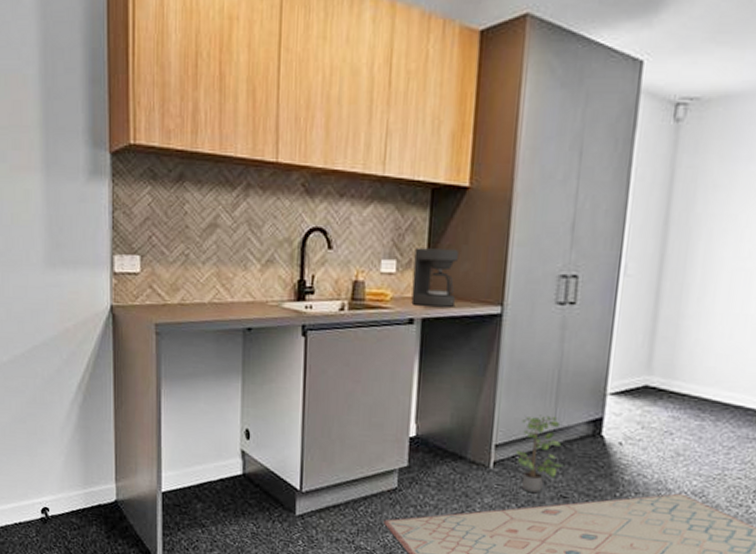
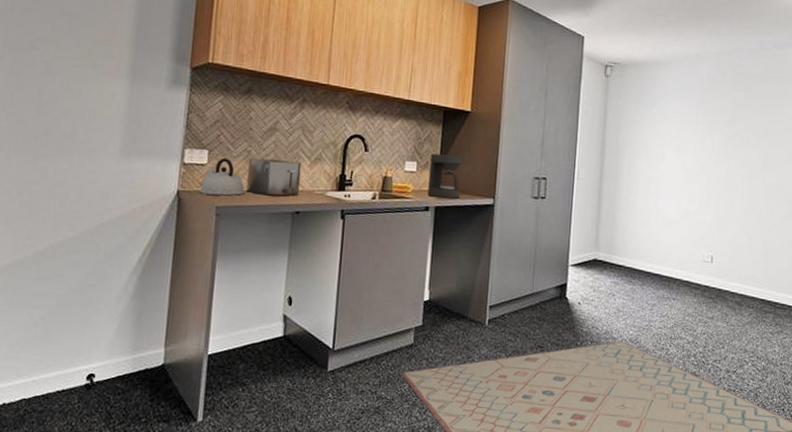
kettle: none [134,264,186,311] -> present [199,158,245,196]
toaster: none [187,263,250,311] -> present [246,158,302,197]
potted plant: present [516,415,565,494] -> none [505,282,541,345]

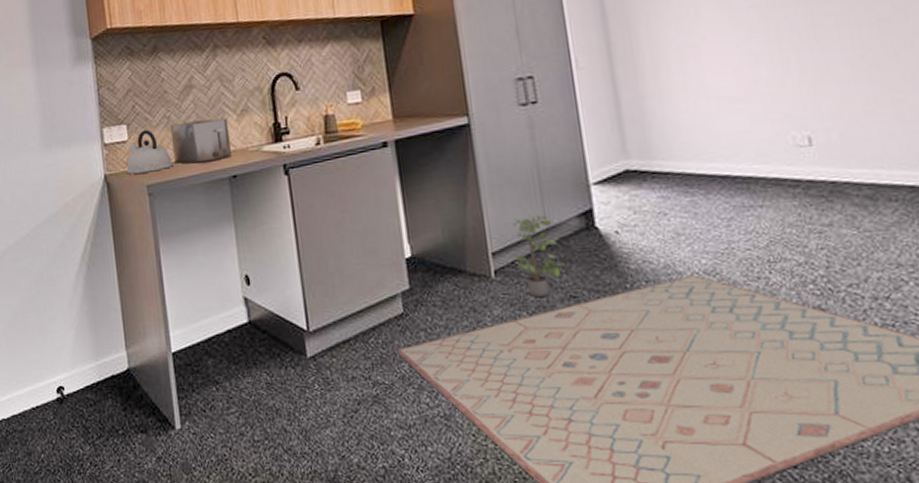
coffee maker: present [427,153,463,200] -> none [376,71,423,129]
potted plant: none [505,282,541,345] -> present [513,215,567,298]

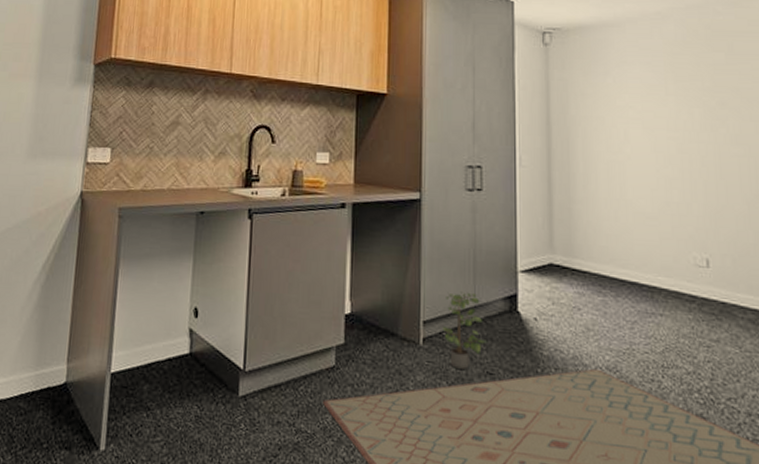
kettle: present [126,129,174,174] -> none [101,155,148,196]
toaster: present [169,118,231,164] -> none [149,154,205,196]

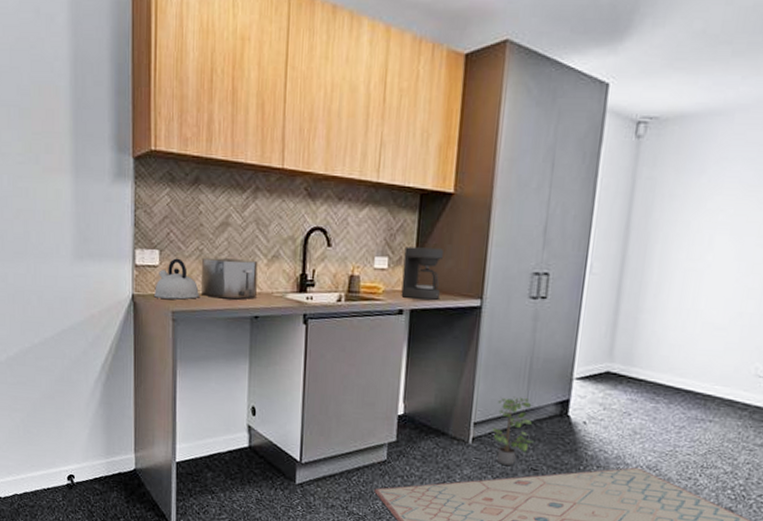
kettle: none [101,155,148,196] -> present [153,258,200,300]
toaster: none [149,154,205,196] -> present [200,257,258,301]
coffee maker: none [343,142,381,194] -> present [401,246,443,301]

